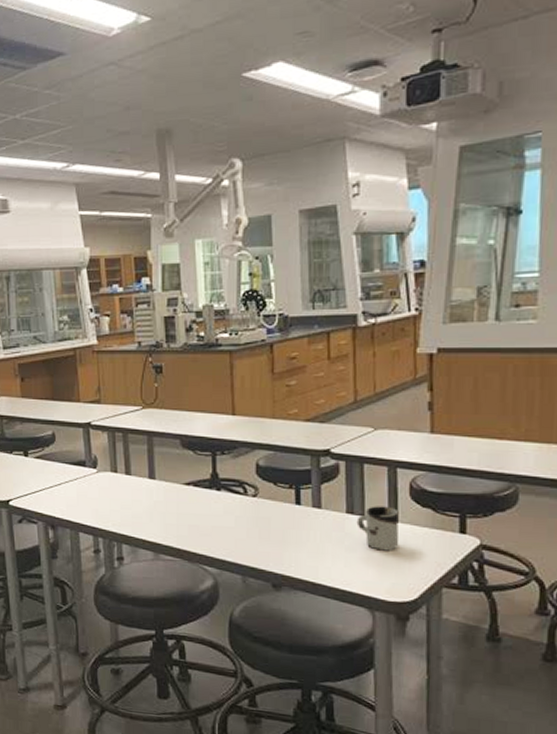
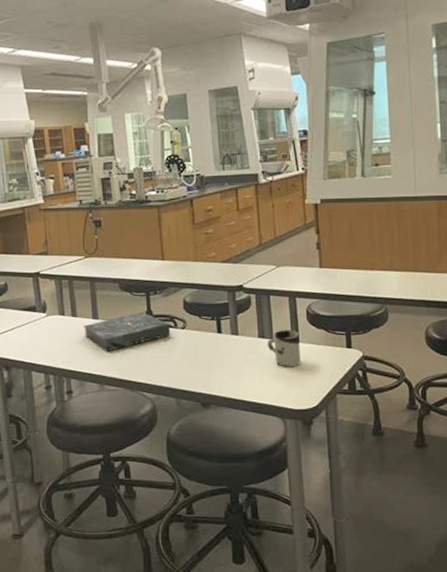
book: none [138,474,240,518] -> present [84,312,171,352]

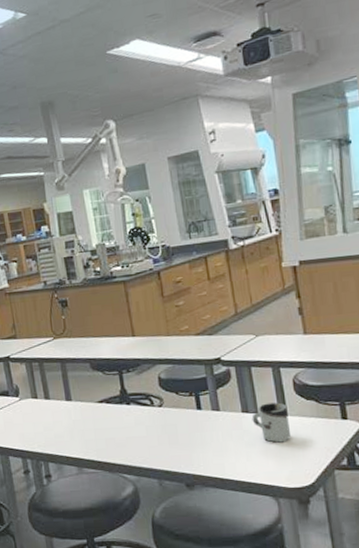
book: present [84,312,171,352] -> none [57,391,148,434]

